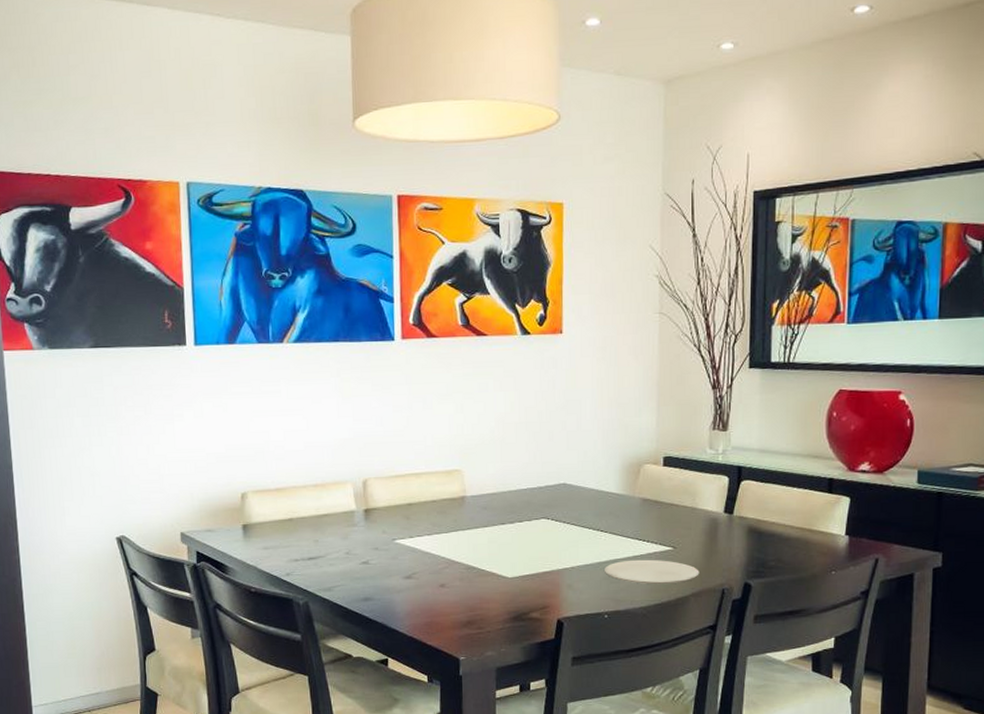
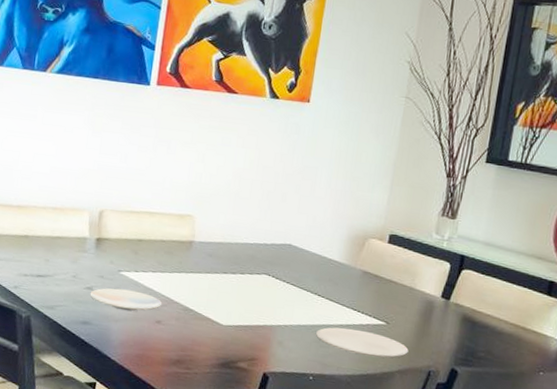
plate: none [367,557,443,579] -> present [90,288,163,311]

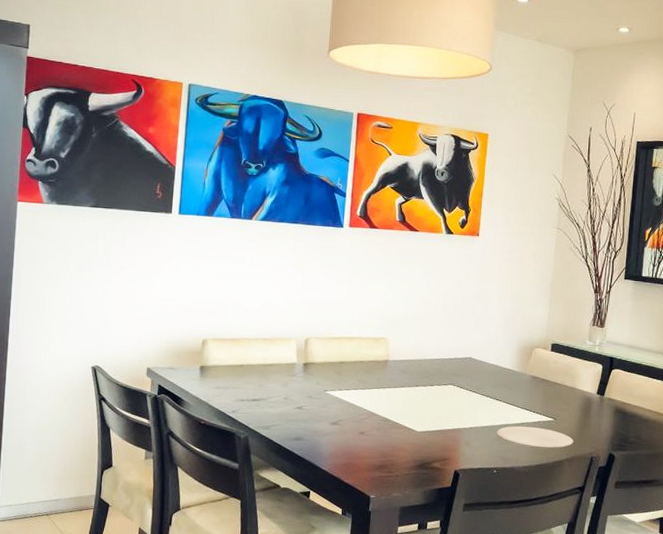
plate: present [90,288,163,311] -> none [300,406,365,425]

